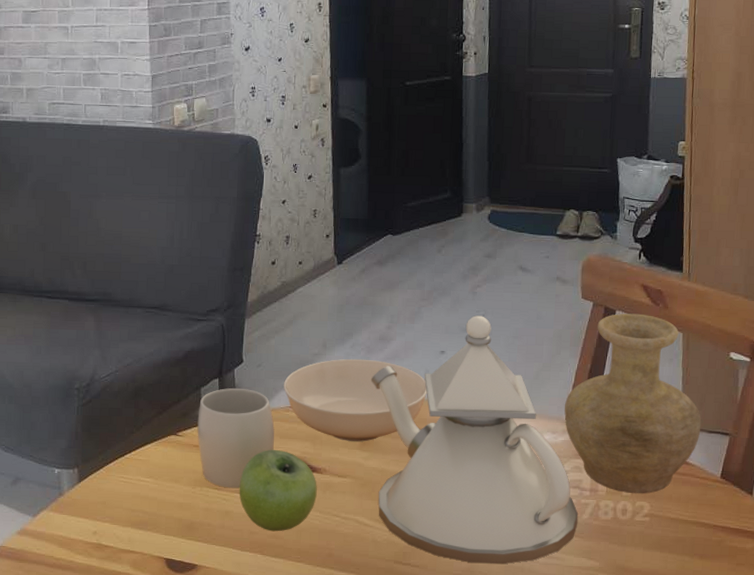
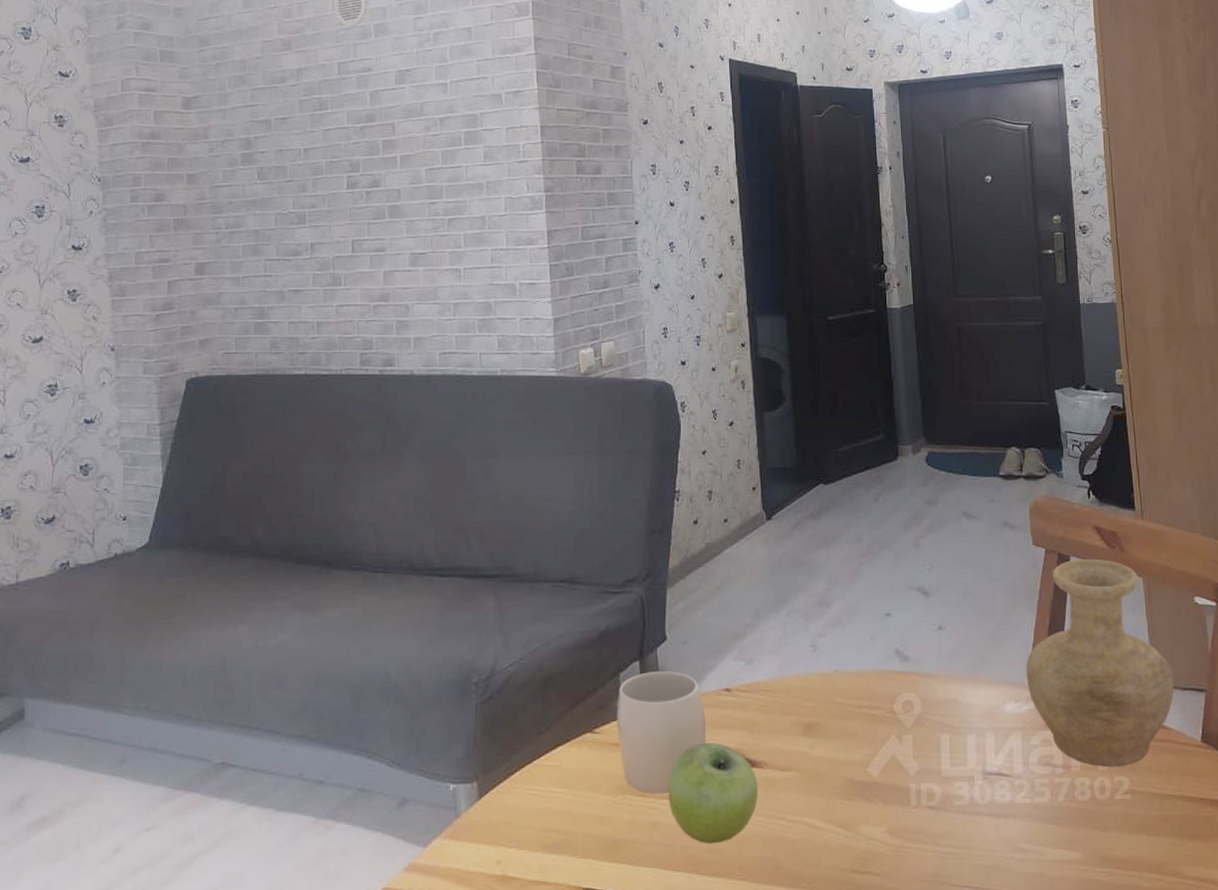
bowl: present [283,358,427,442] -> none [713,627,875,727]
teapot: present [370,315,579,565] -> none [811,570,1054,865]

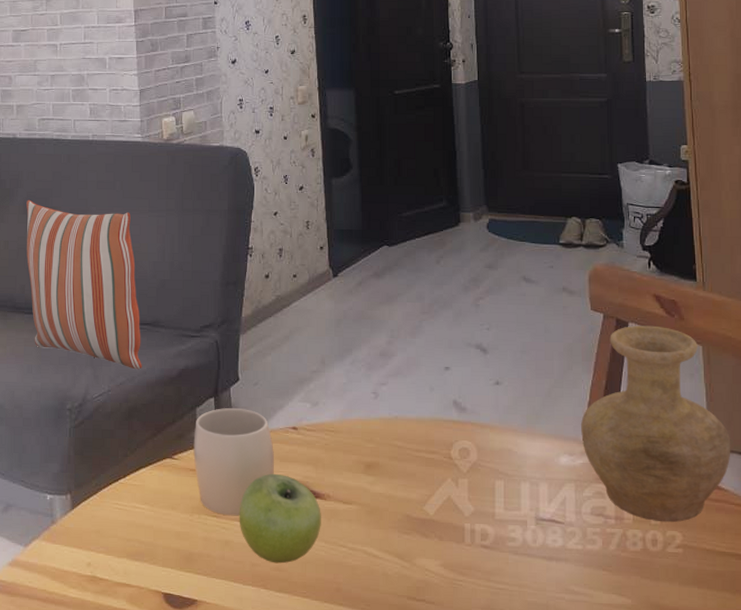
pillow: none [425,444,558,634] -> present [26,199,142,370]

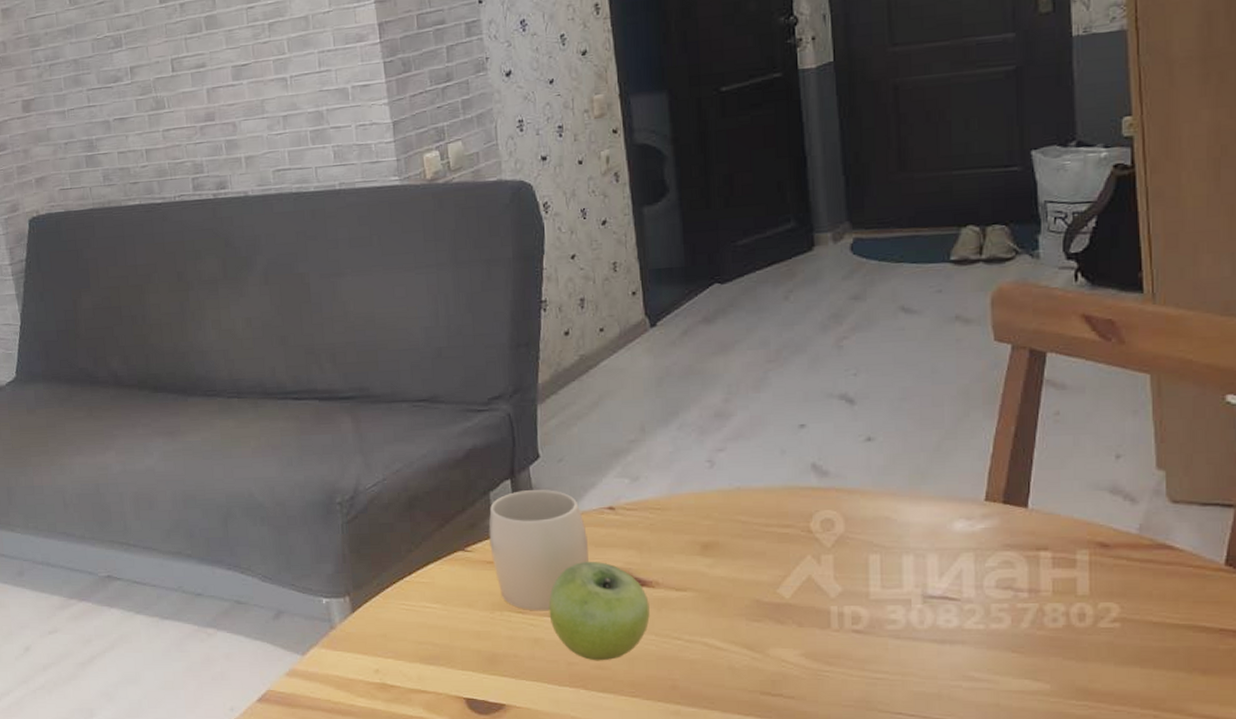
pillow: present [26,199,142,370] -> none [268,267,421,454]
vase: present [581,325,731,523] -> none [982,354,1189,593]

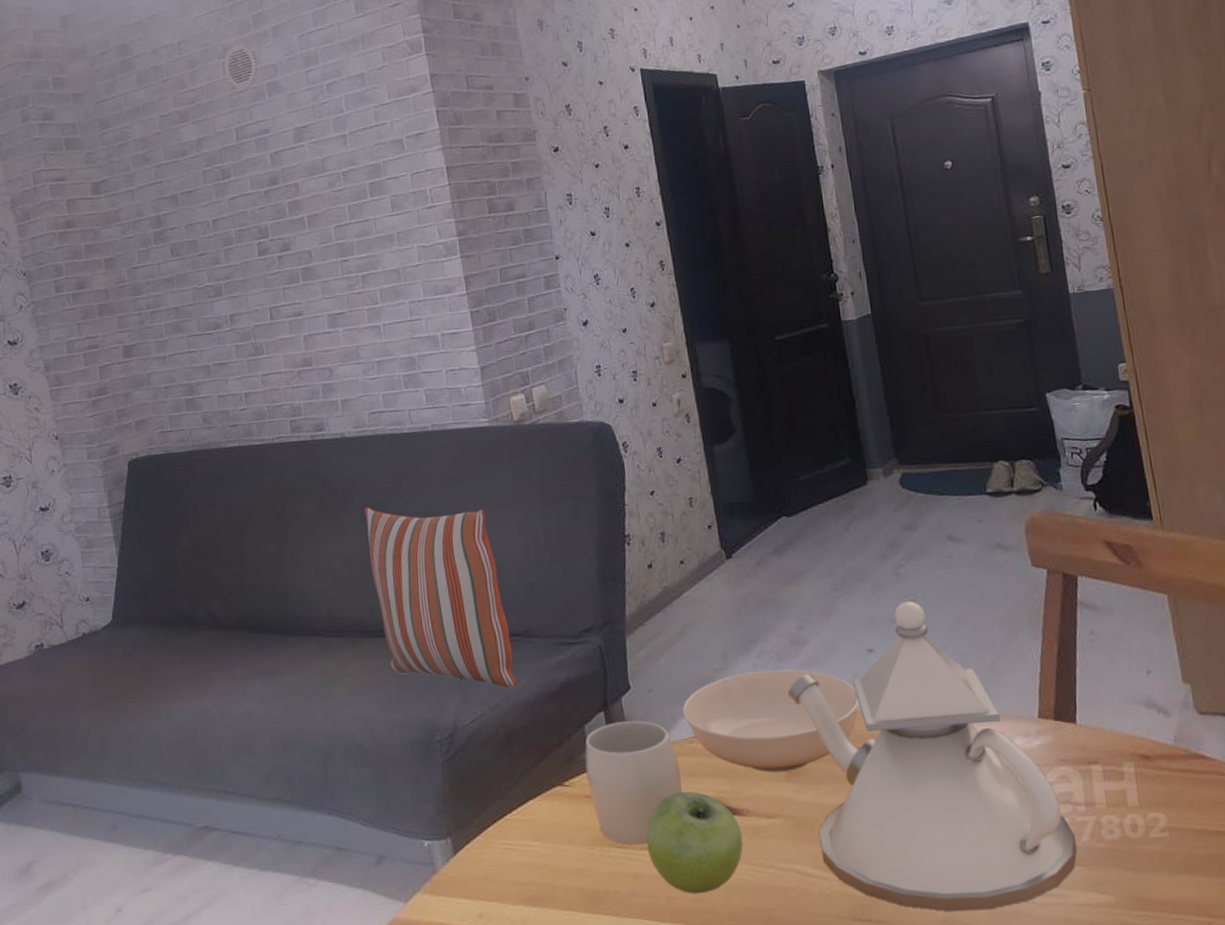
pillow: none [268,267,421,454] -> present [364,506,517,688]
bowl: none [593,442,786,546] -> present [682,669,860,772]
teapot: none [707,375,1015,691] -> present [787,601,1077,911]

